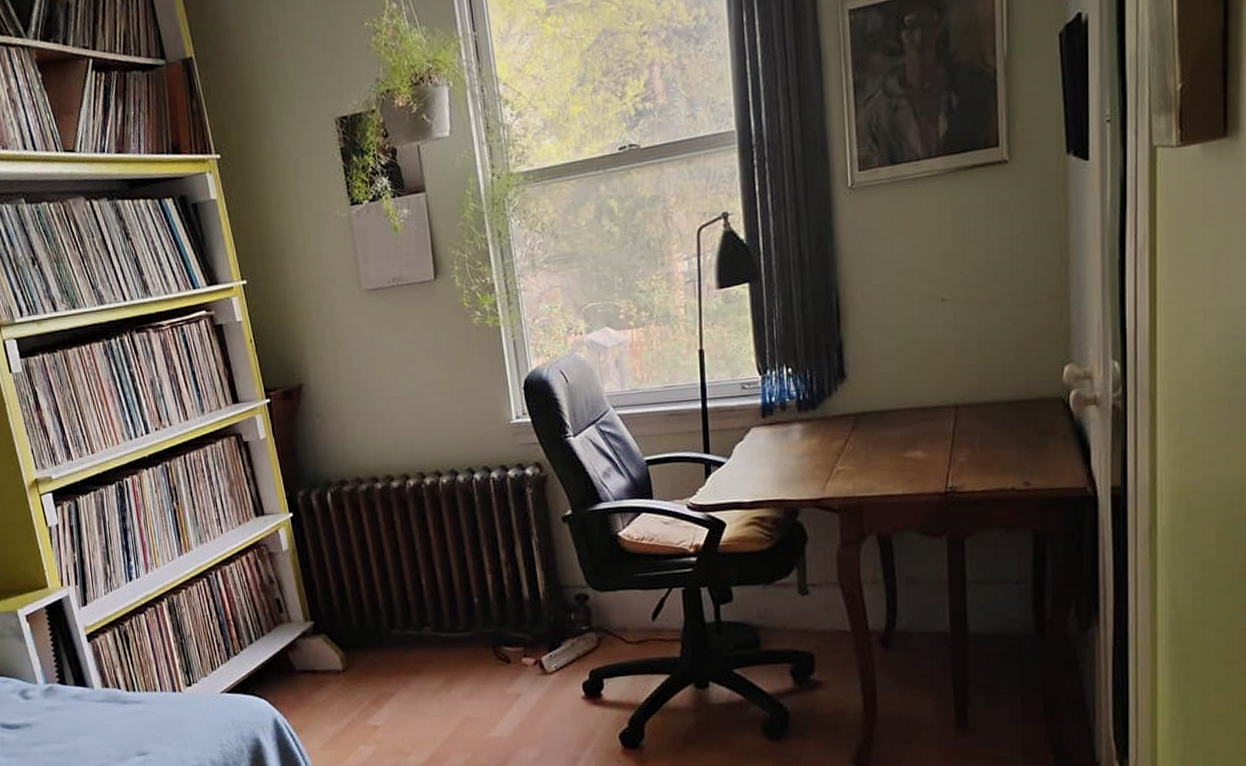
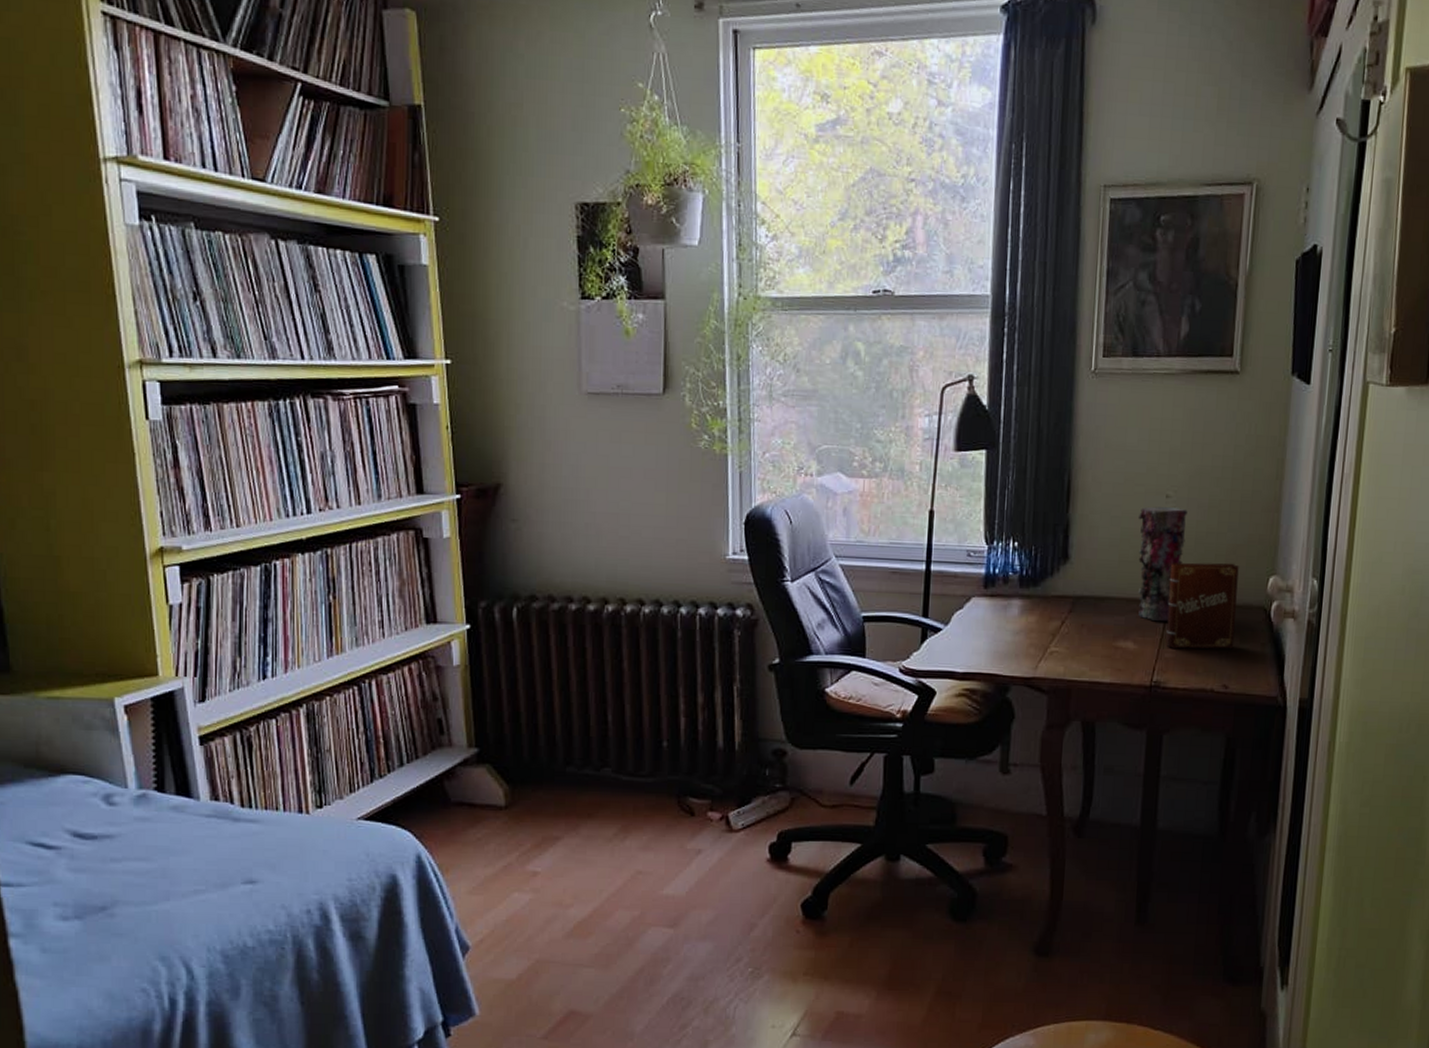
vase: none [913,310,967,427] -> present [1137,506,1188,621]
book: none [954,357,1032,452] -> present [1166,562,1239,650]

